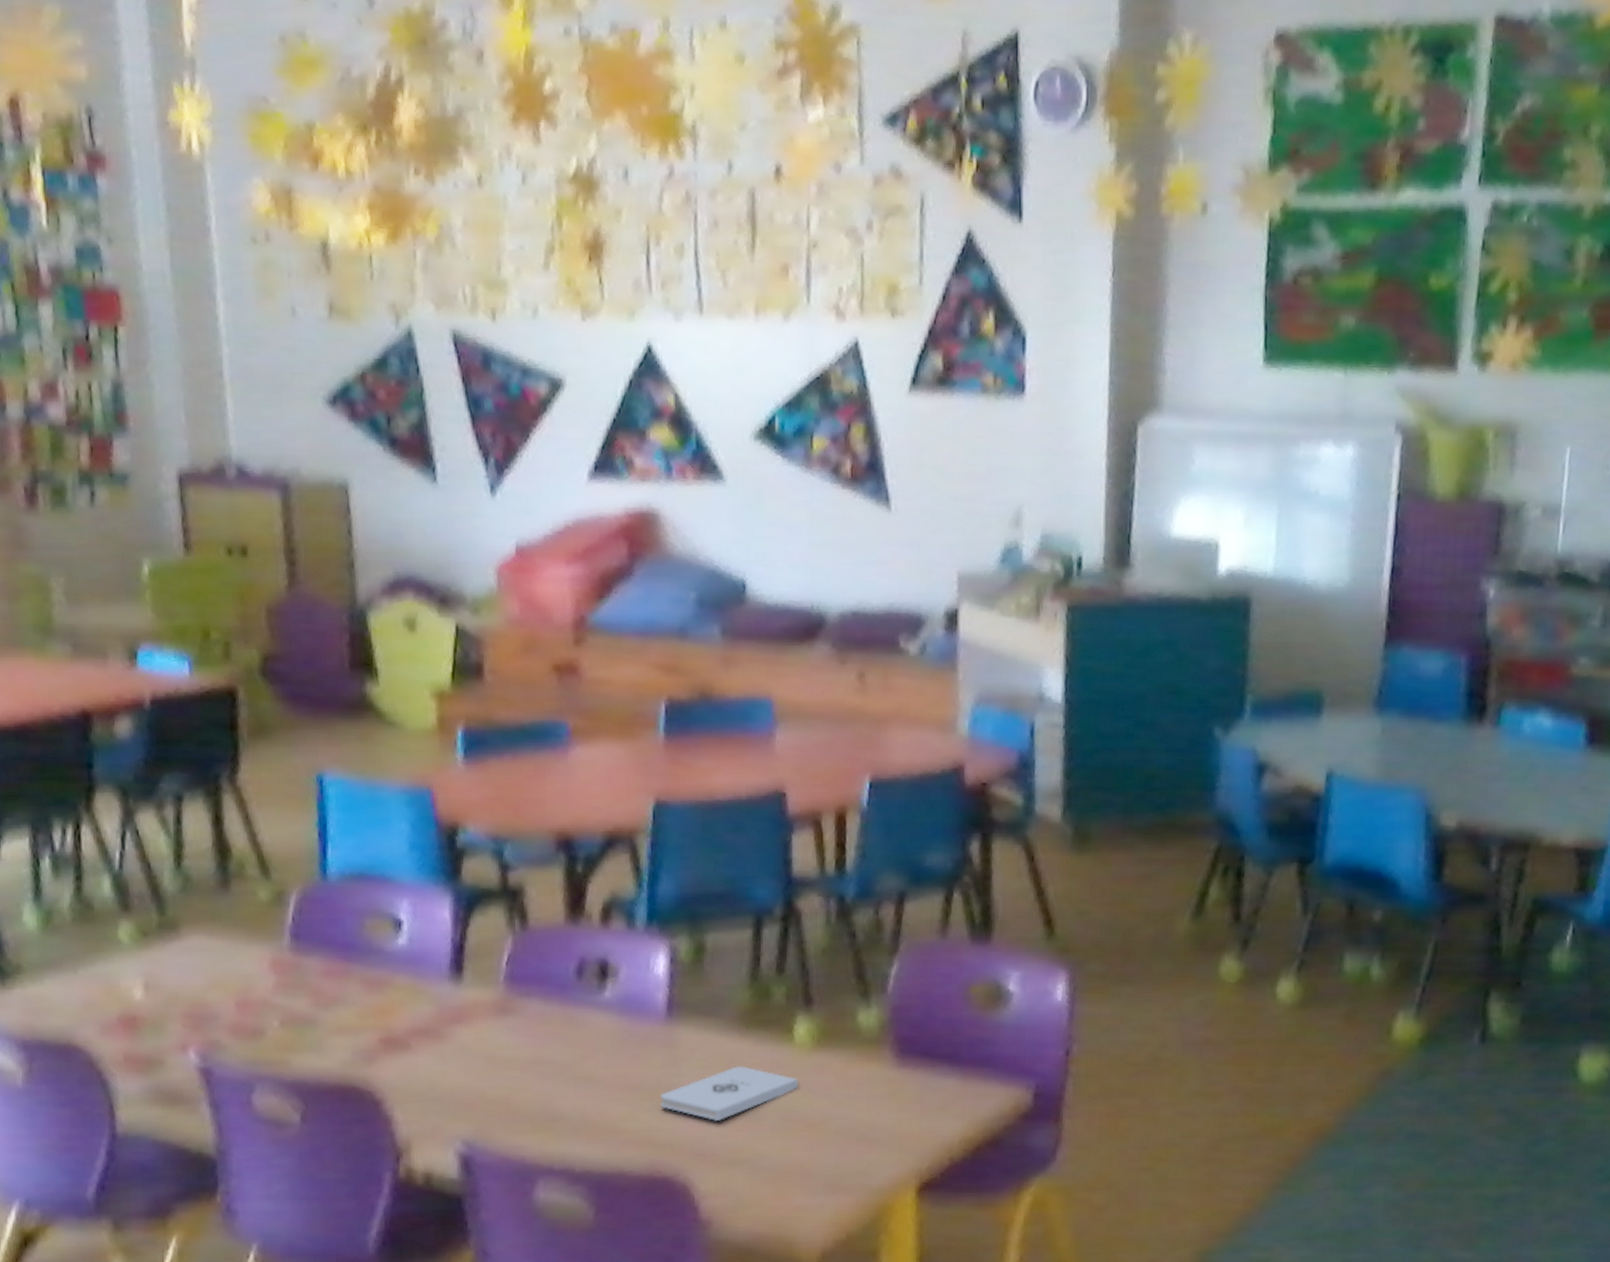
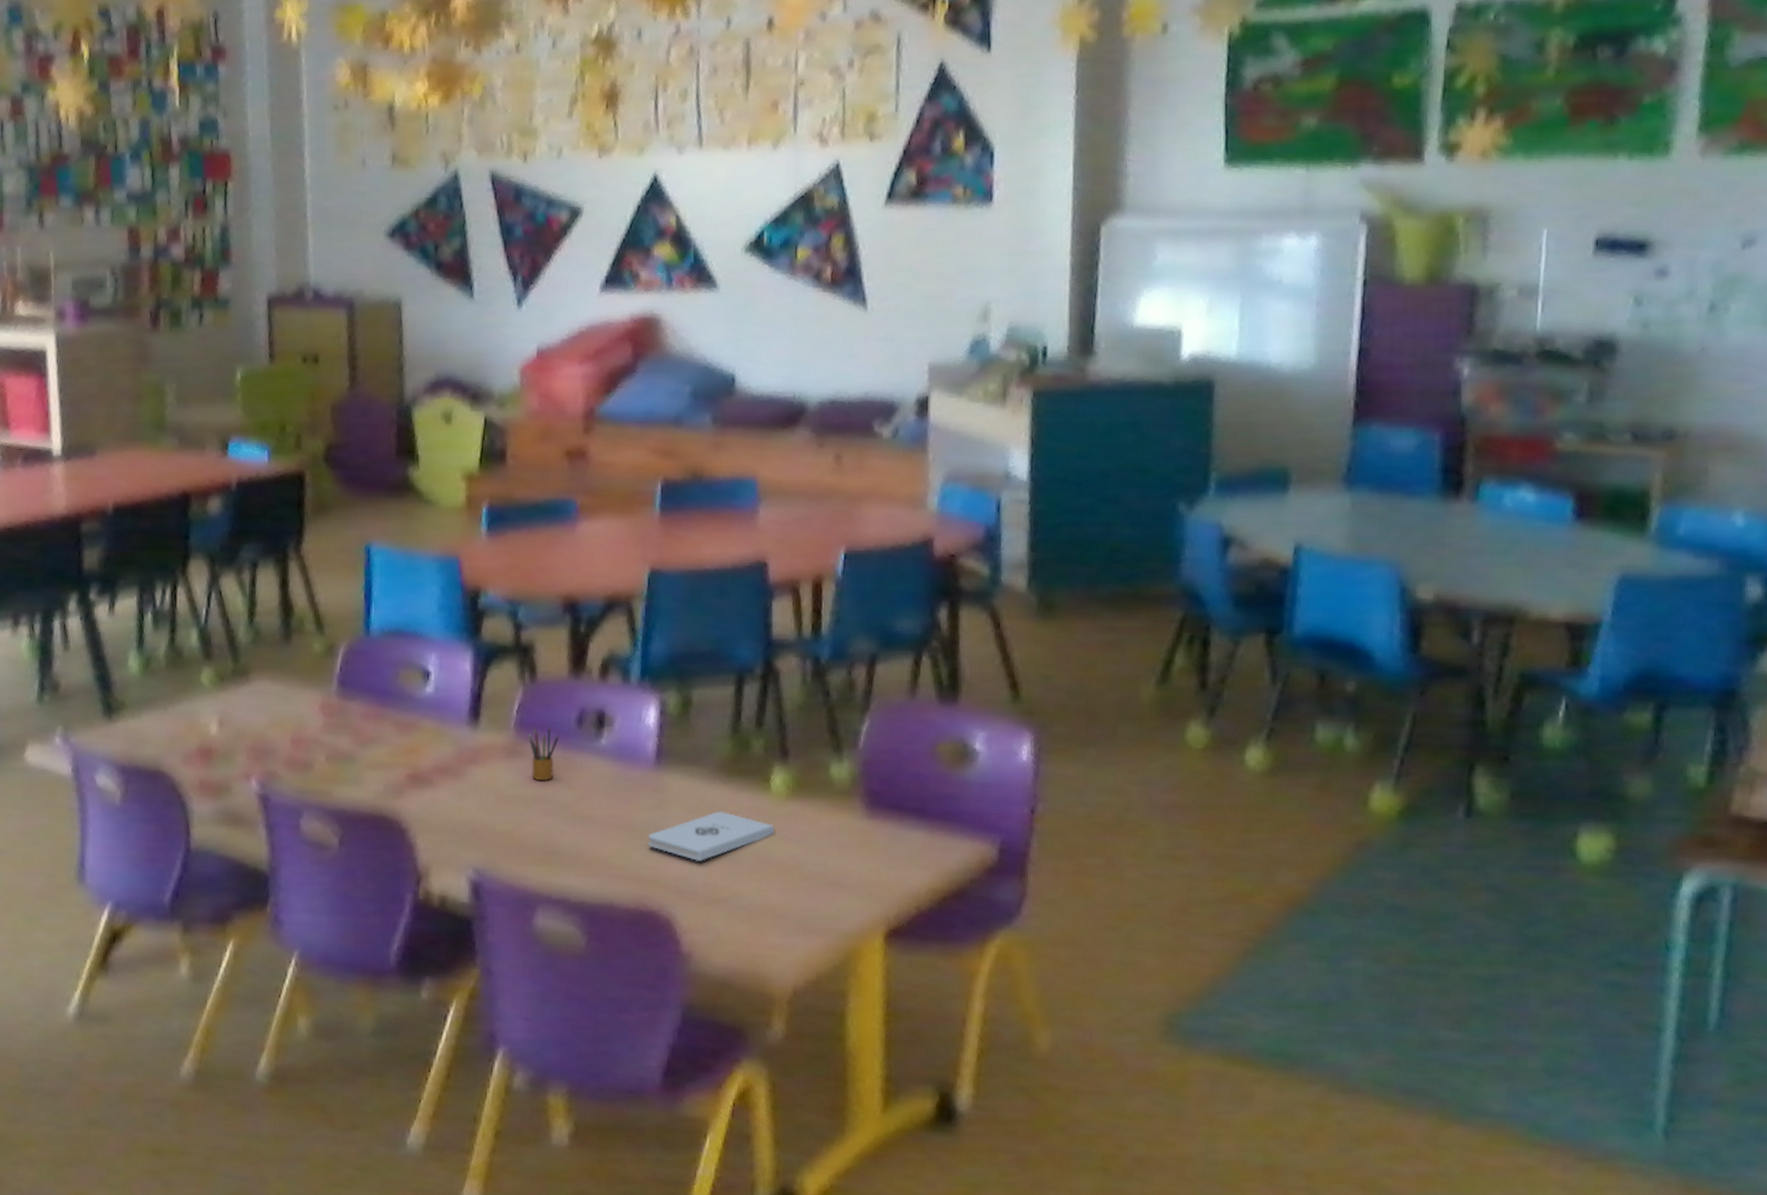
pencil box: none [521,979,557,1039] -> present [529,726,560,780]

